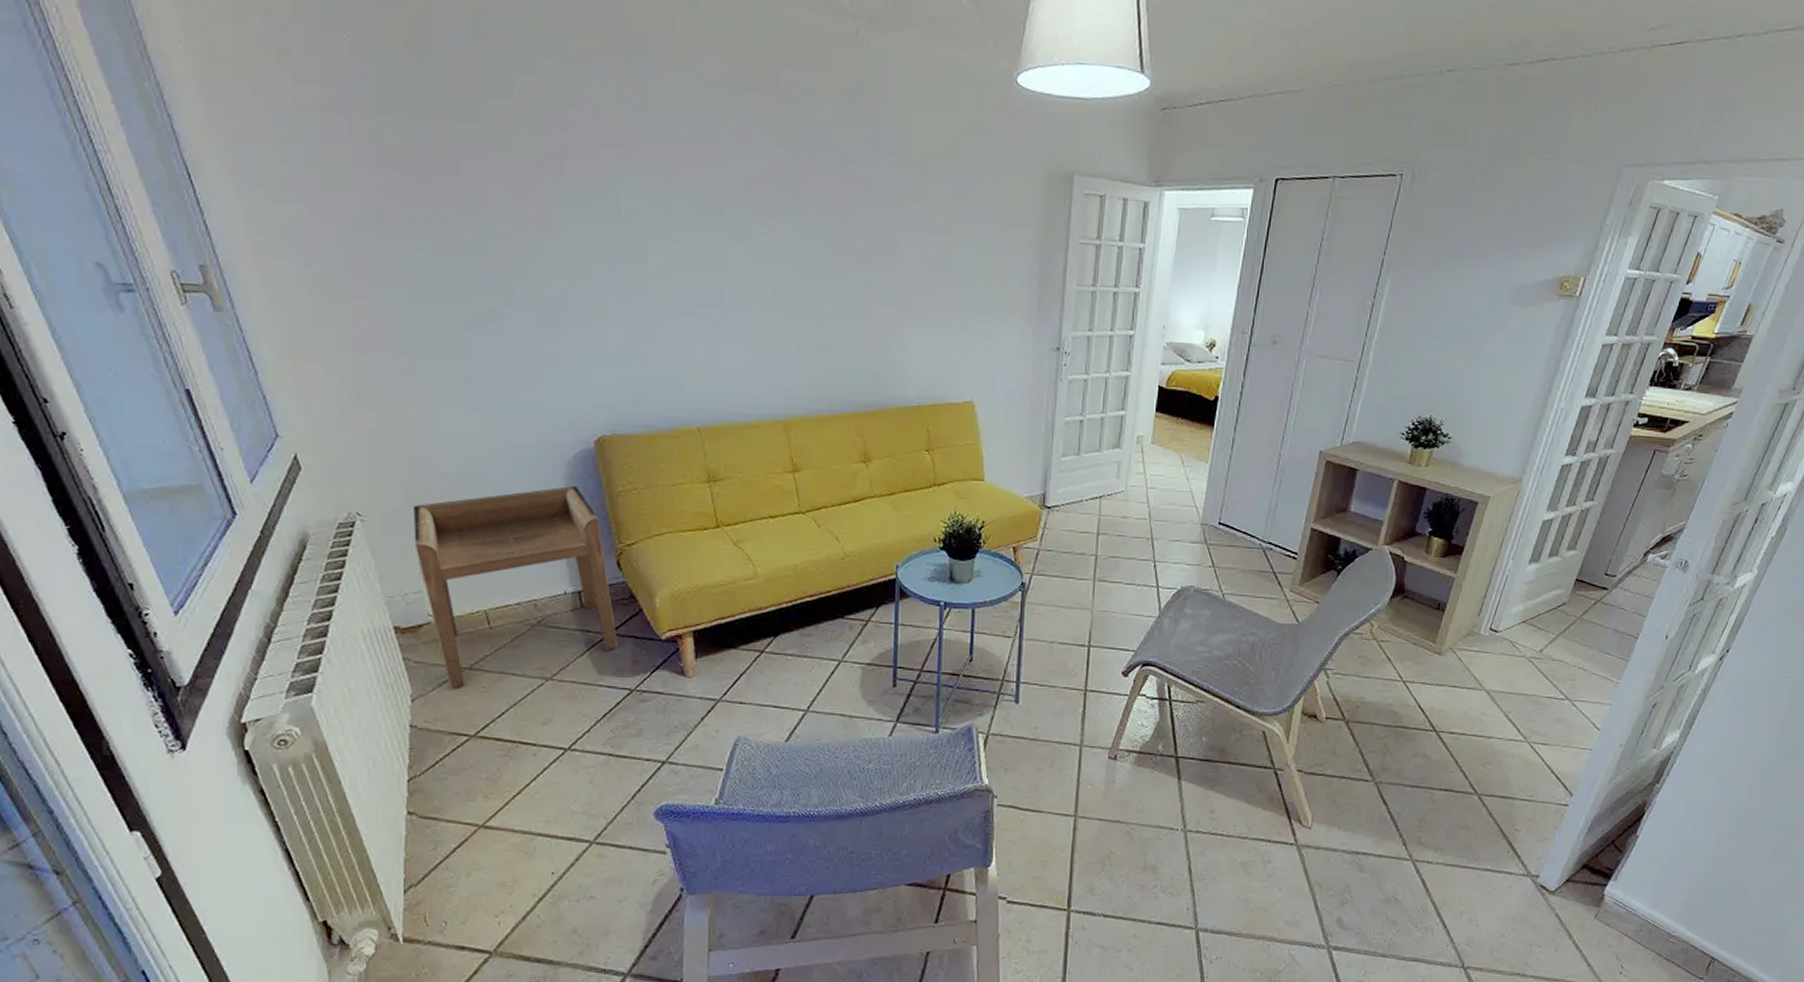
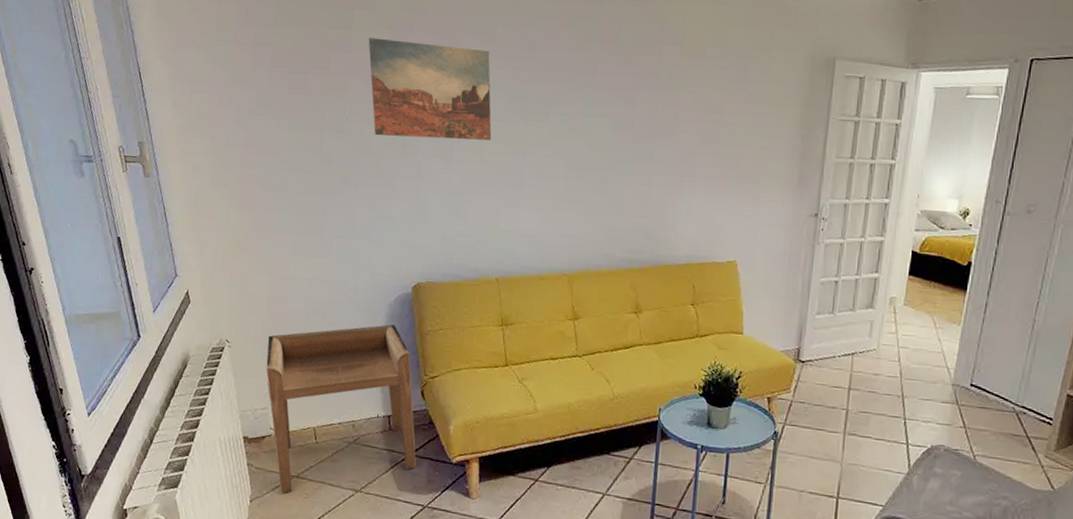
wall art: none [508,134,679,265] -> present [368,37,492,140]

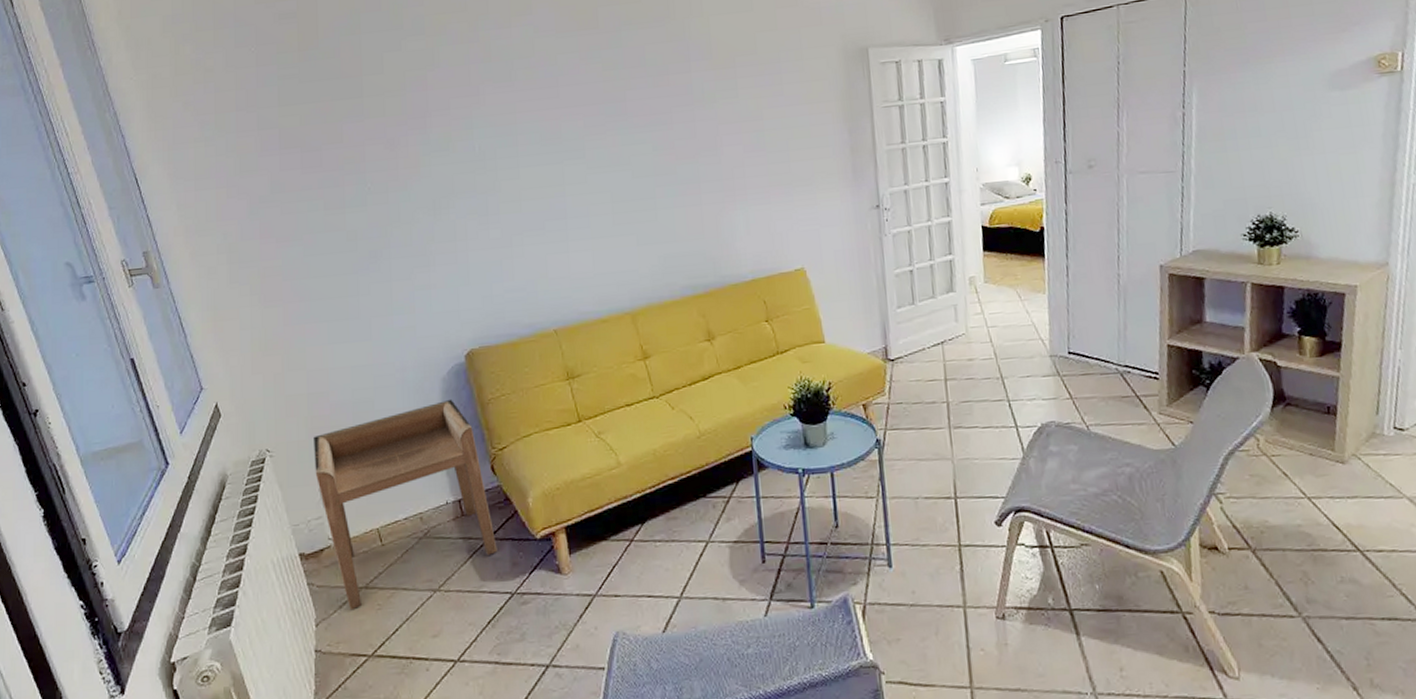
wall art: present [368,37,492,140] -> none [381,95,527,203]

